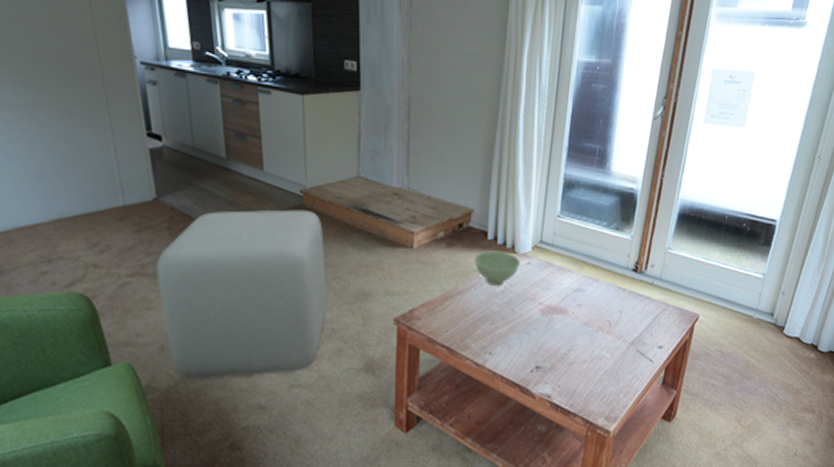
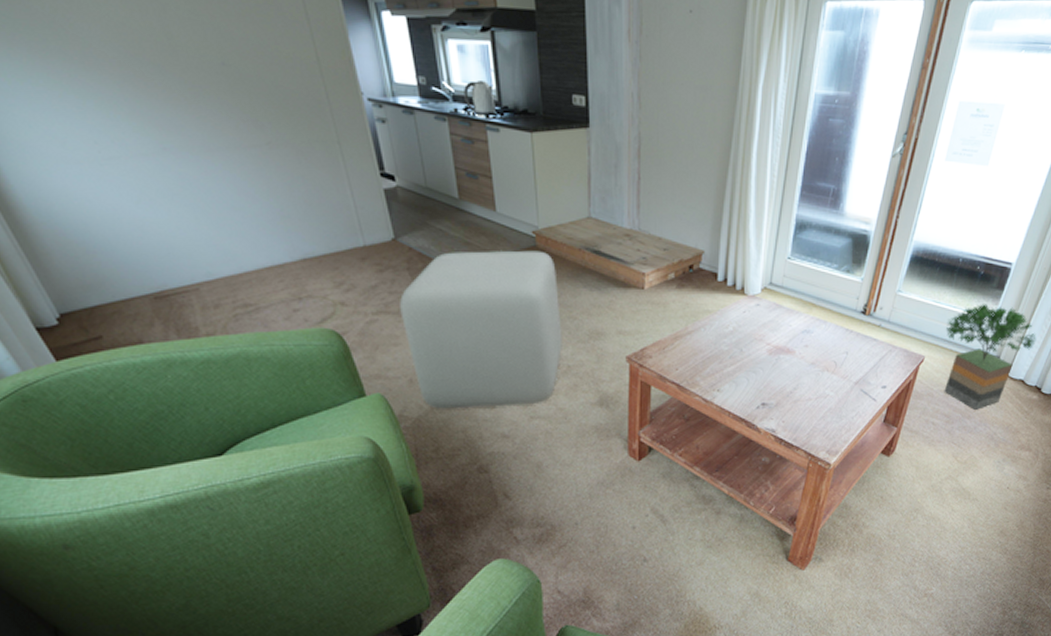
kettle: none [237,46,268,80] -> present [464,80,495,117]
bowl: present [474,250,521,285] -> none [704,292,750,326]
potted tree: none [717,261,808,370] -> present [944,304,1036,410]

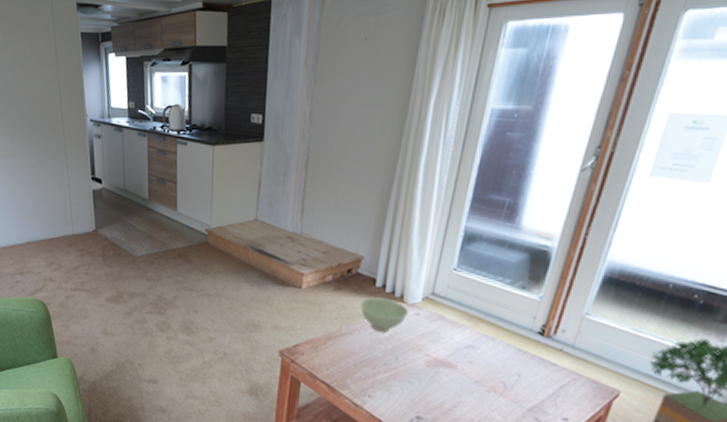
pouf: present [400,250,562,409] -> none [92,243,223,385]
bowl: none [704,292,750,326] -> present [360,297,409,333]

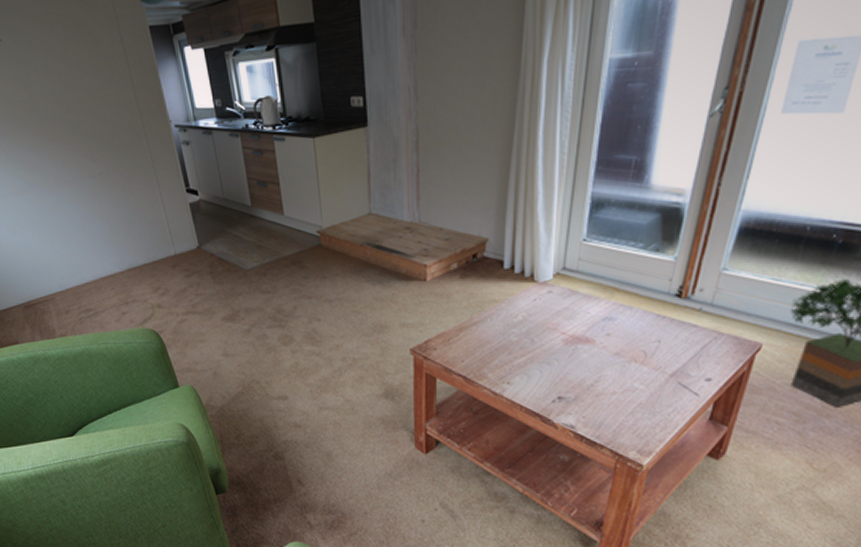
bowl: present [360,297,409,333] -> none [489,280,541,316]

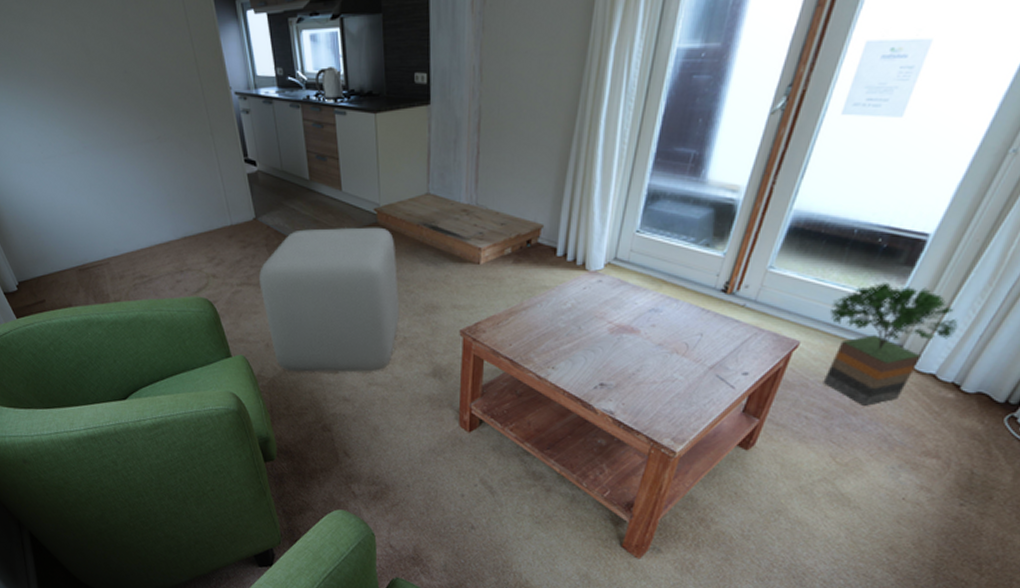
pouf: none [205,249,348,399] -> present [259,227,400,372]

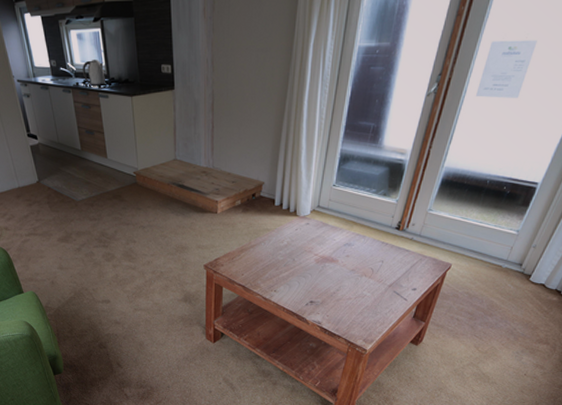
pouf: present [259,227,400,372] -> none [43,186,157,303]
potted tree: present [823,283,959,406] -> none [468,219,559,309]

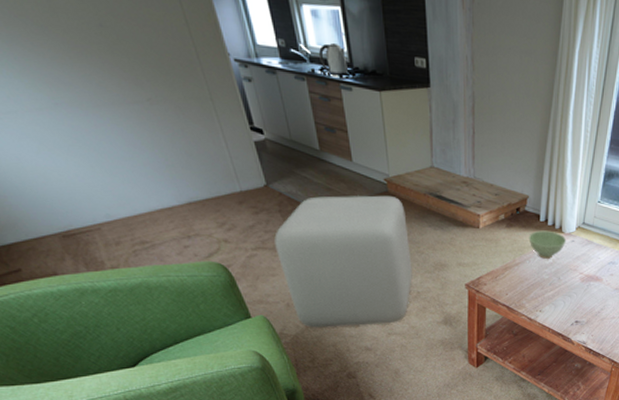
pouf: none [43,186,157,303] -> present [274,195,413,328]
bowl: none [264,214,301,241] -> present [528,230,567,259]

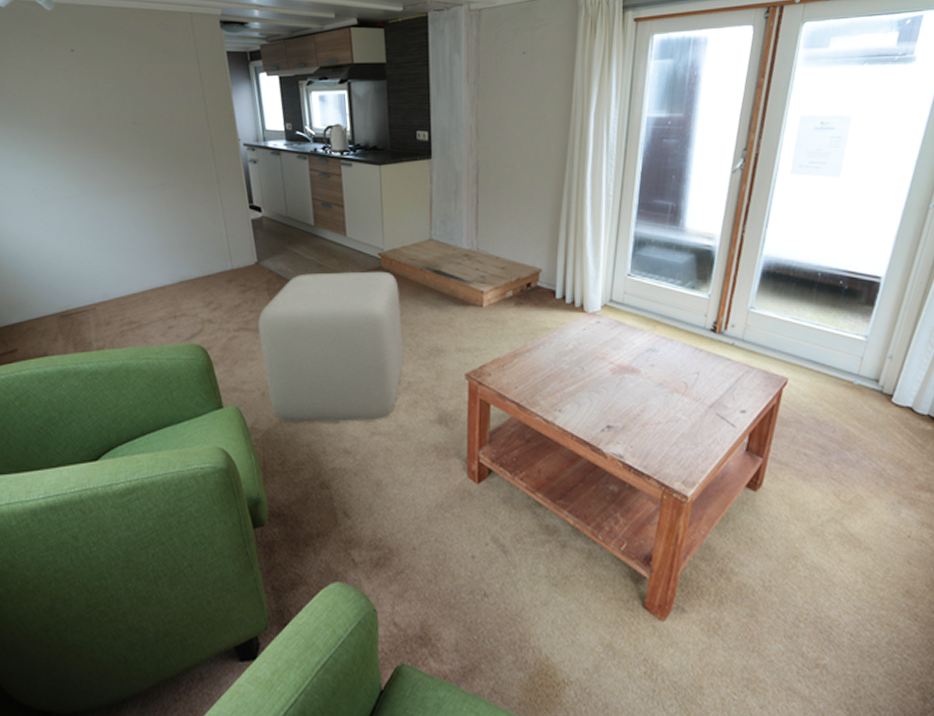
bowl: present [528,230,567,259] -> none [542,309,590,344]

